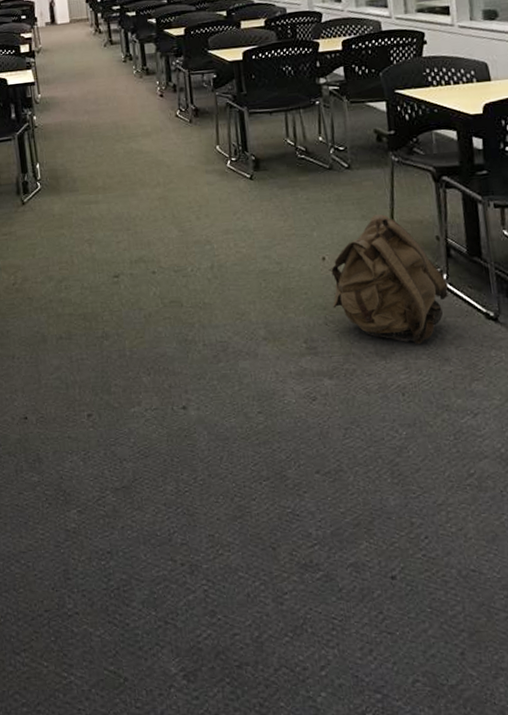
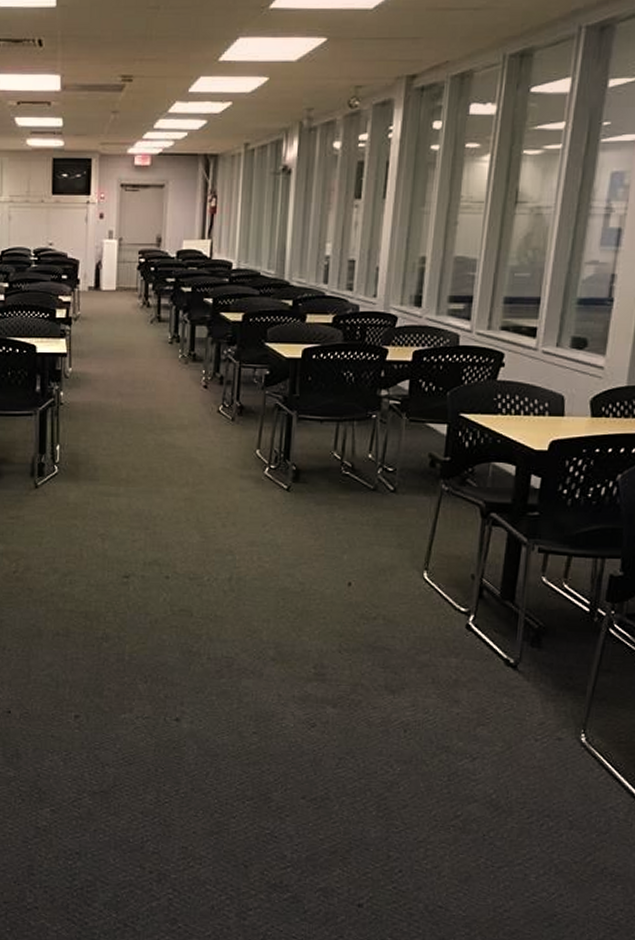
backpack: present [328,214,449,345] -> none [350,545,474,684]

